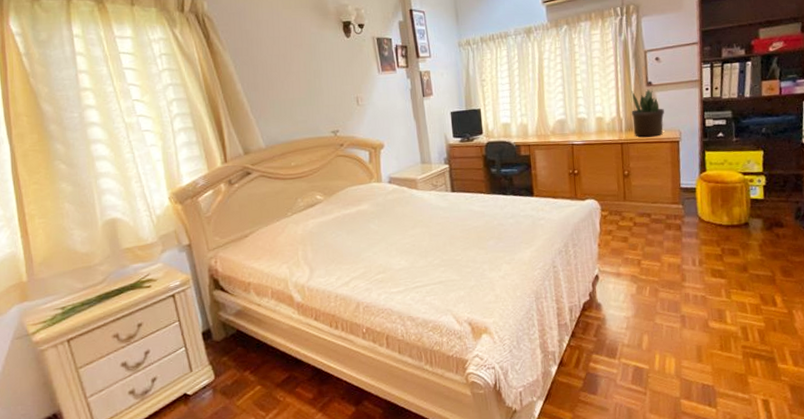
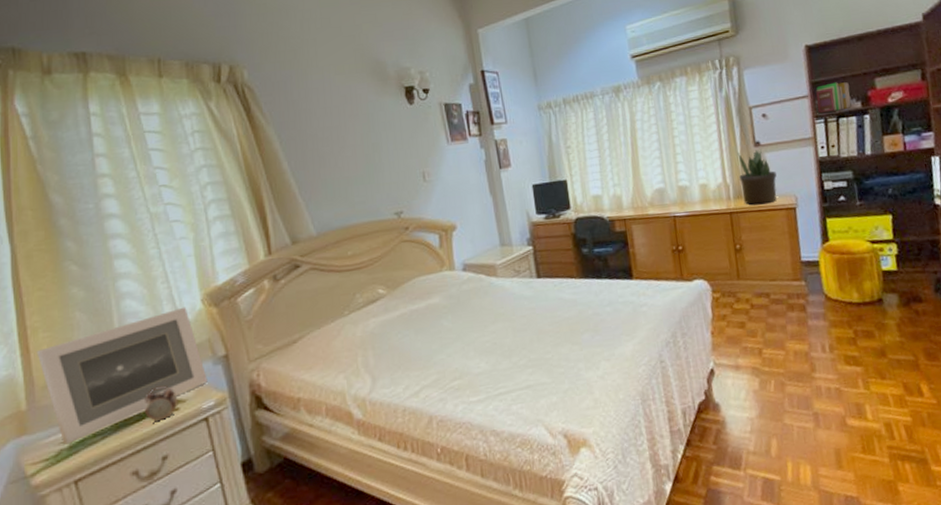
picture frame: none [34,203,174,310] -> present [36,307,208,445]
alarm clock: none [123,268,150,298] -> present [145,386,178,424]
books: none [705,31,736,59] -> present [816,82,852,114]

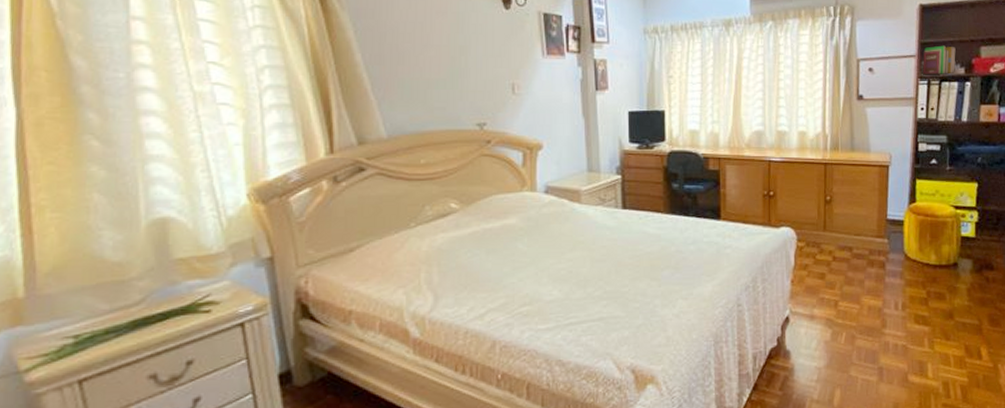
picture frame: present [36,307,208,445] -> none [41,200,247,340]
alarm clock: present [145,386,178,424] -> none [170,285,211,325]
planter: present [737,149,777,205] -> none [838,103,875,159]

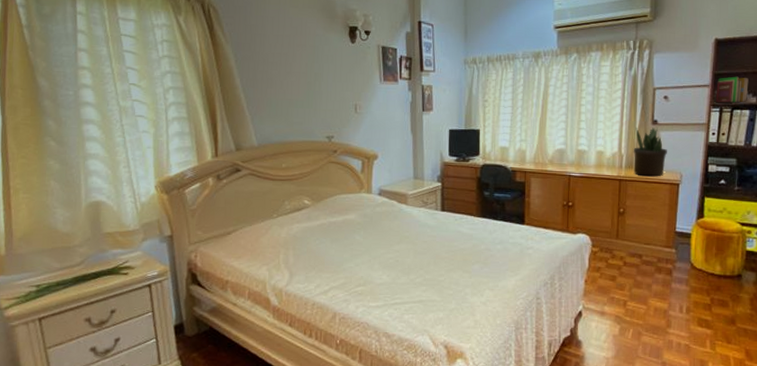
planter: none [838,103,875,159] -> present [633,127,667,177]

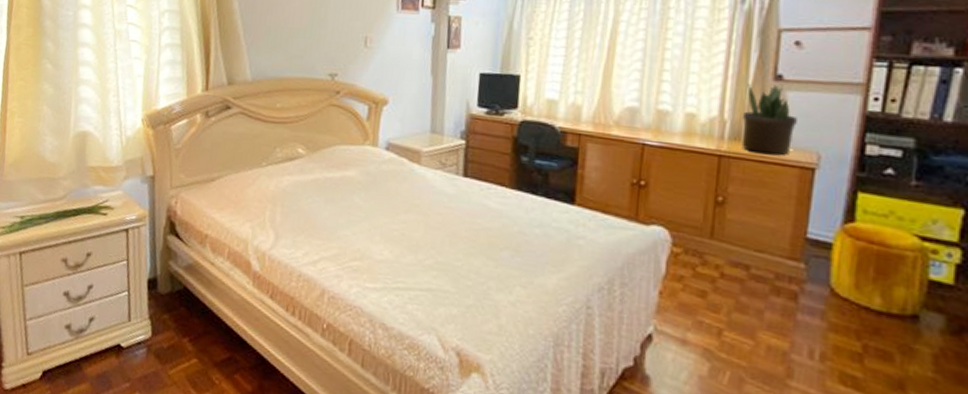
books: present [715,76,749,104] -> none [881,16,941,56]

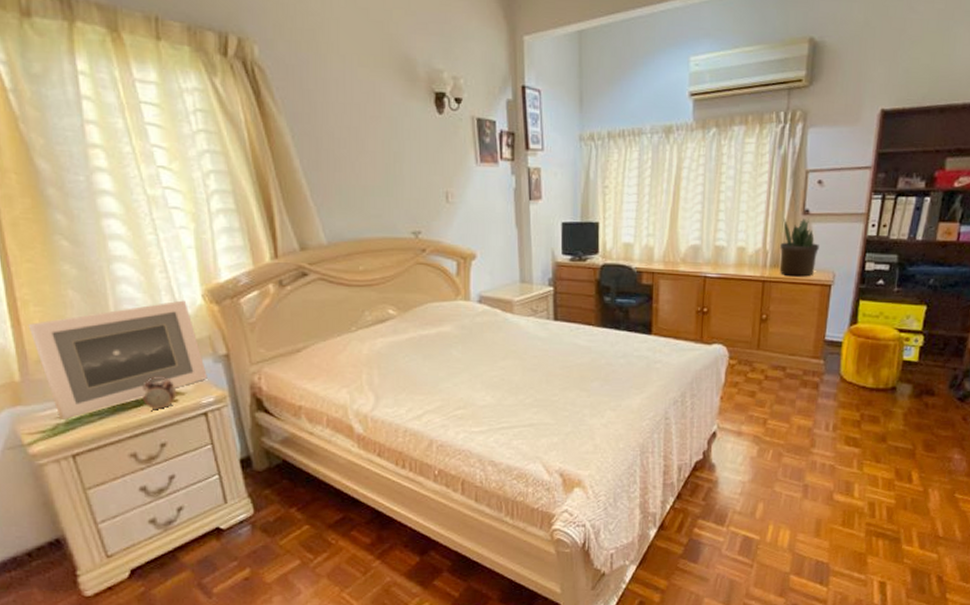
picture frame: none [10,122,134,220] -> present [28,300,208,420]
alarm clock: none [80,190,108,222] -> present [142,377,177,412]

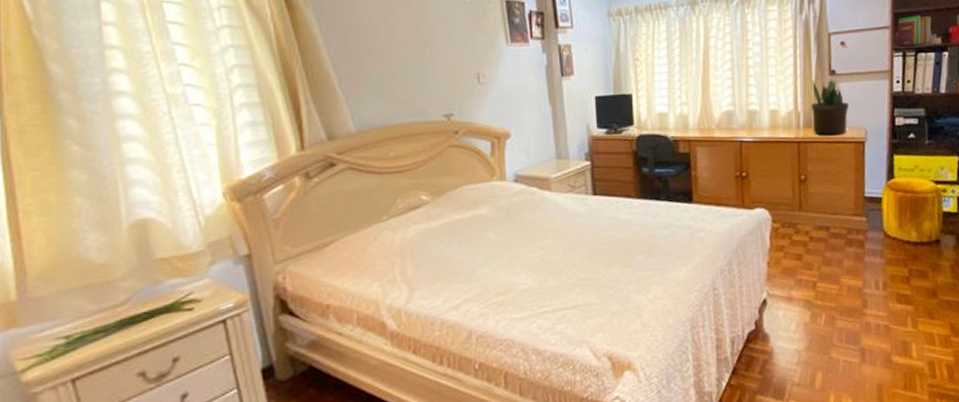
picture frame: present [28,300,208,420] -> none [29,200,227,340]
alarm clock: present [142,377,177,412] -> none [155,284,193,323]
books: none [878,156,918,189] -> present [897,15,932,47]

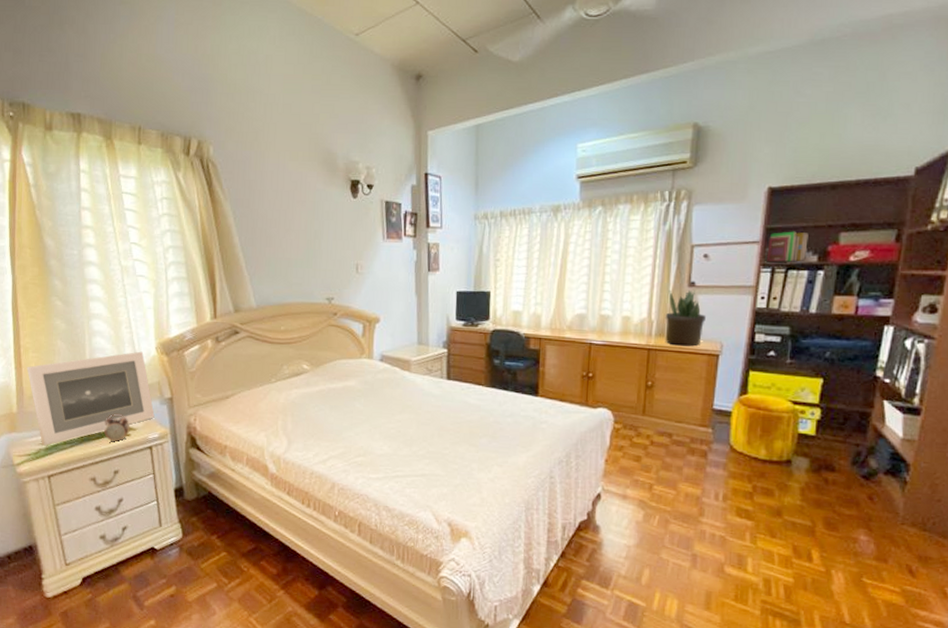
picture frame: none [29,200,227,340] -> present [26,351,155,446]
alarm clock: none [155,284,193,323] -> present [104,414,130,443]

